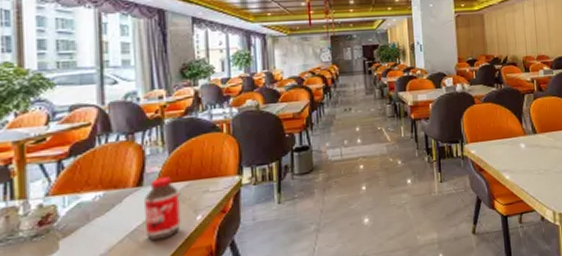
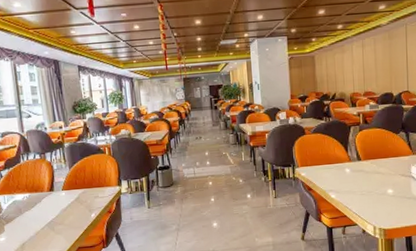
bottle: present [145,176,181,241] -> none [55,185,81,229]

